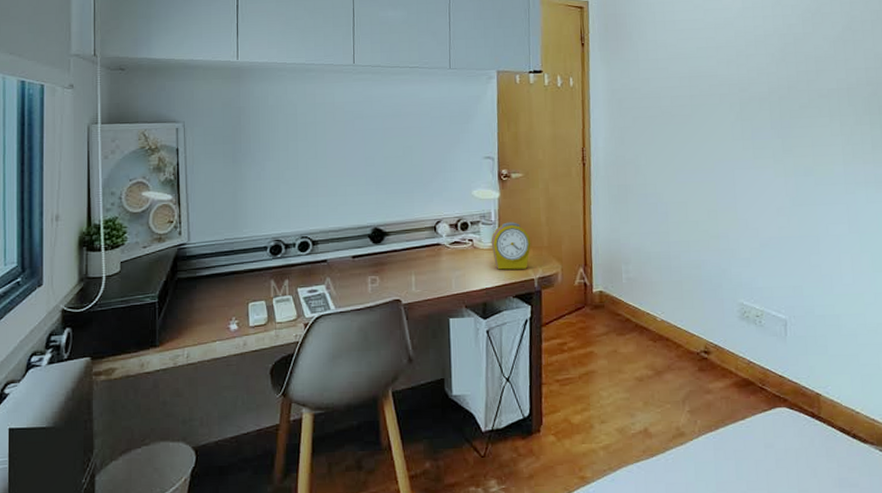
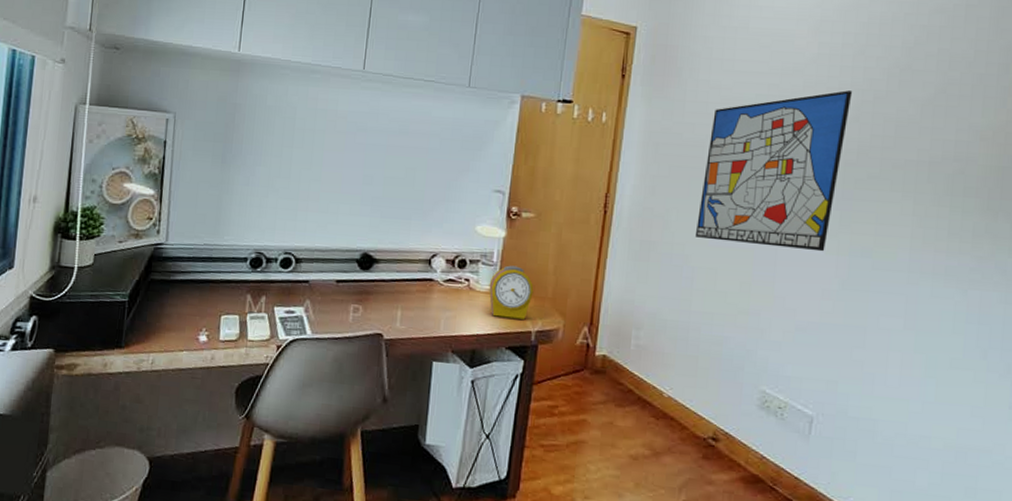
wall art: none [663,36,776,177] -> present [696,90,853,252]

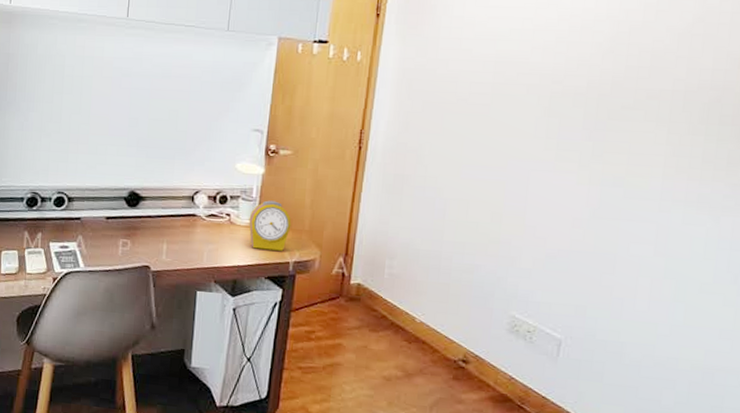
wall art: present [696,90,853,252] -> none [448,22,608,182]

